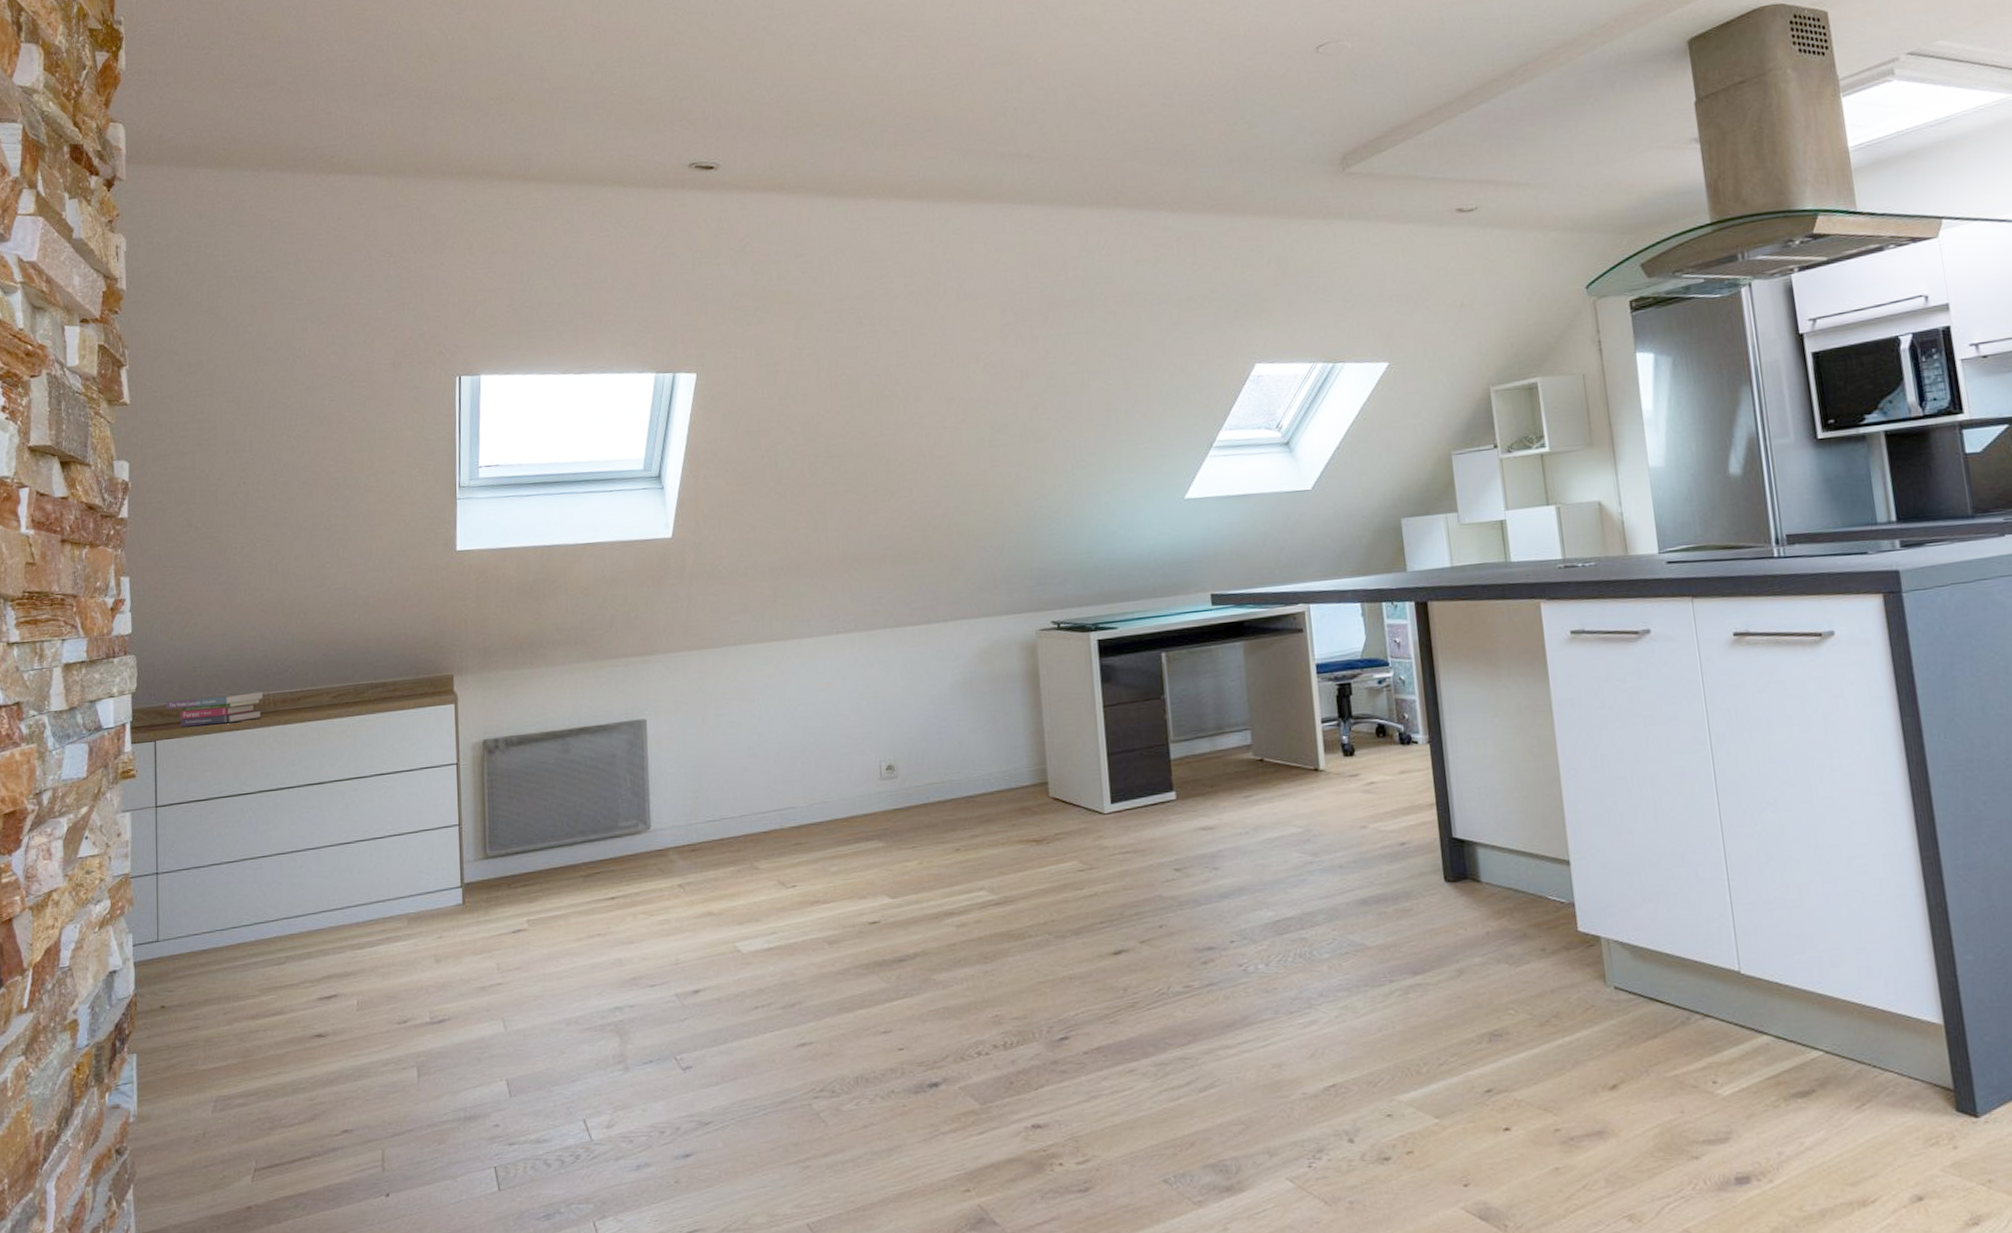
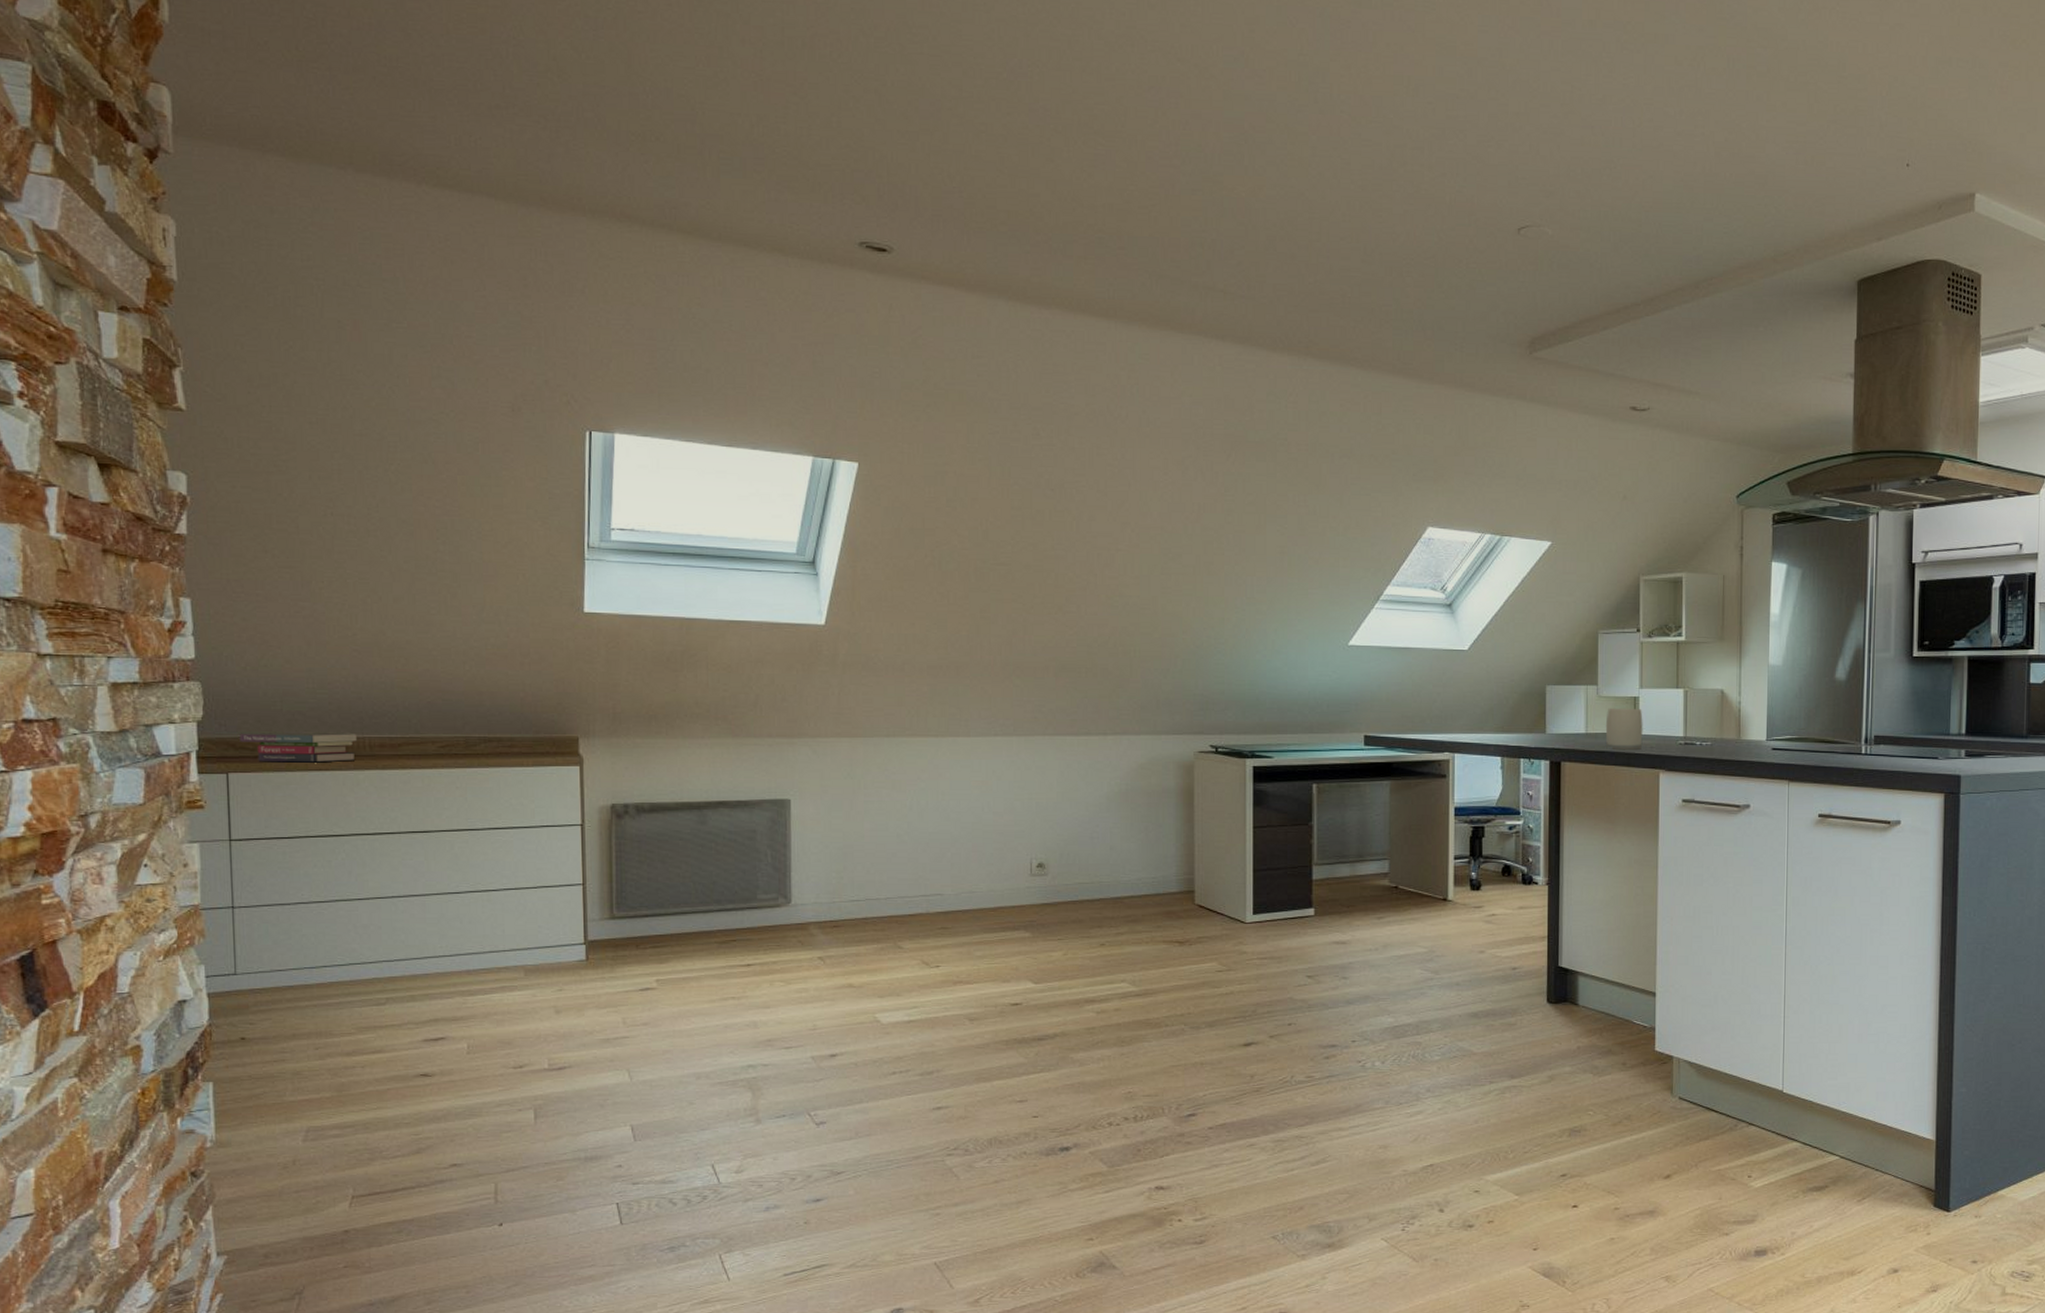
mug: none [1471,532,1517,583] -> present [1605,708,1643,751]

